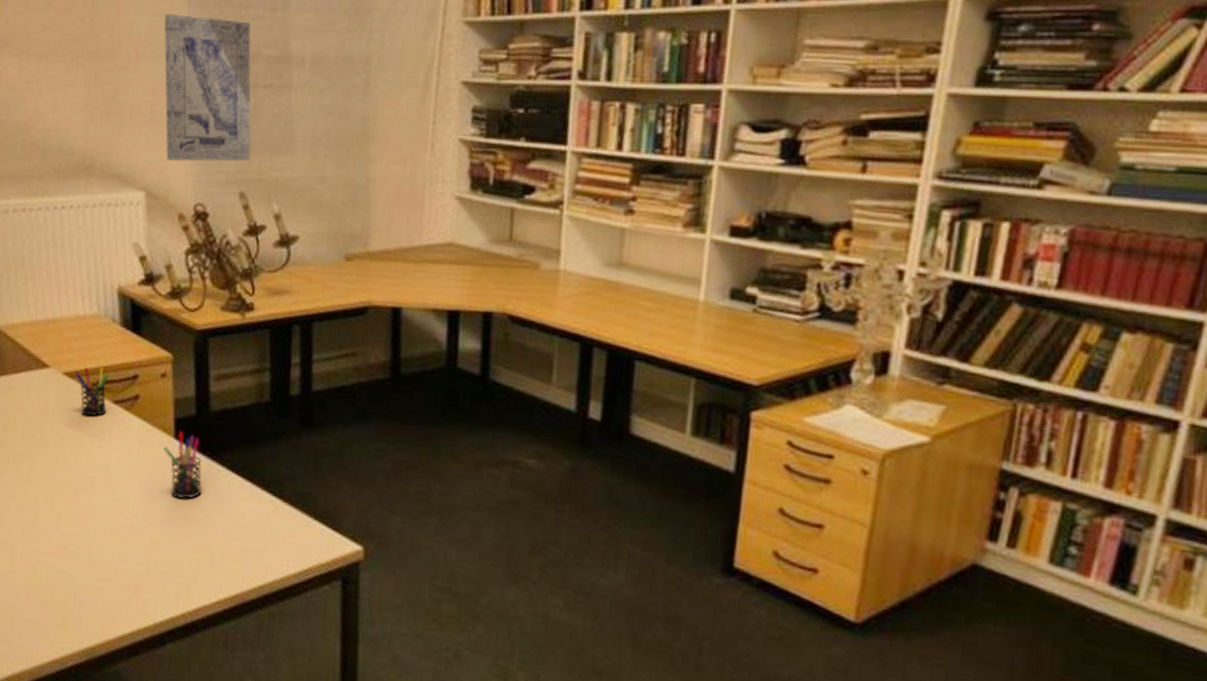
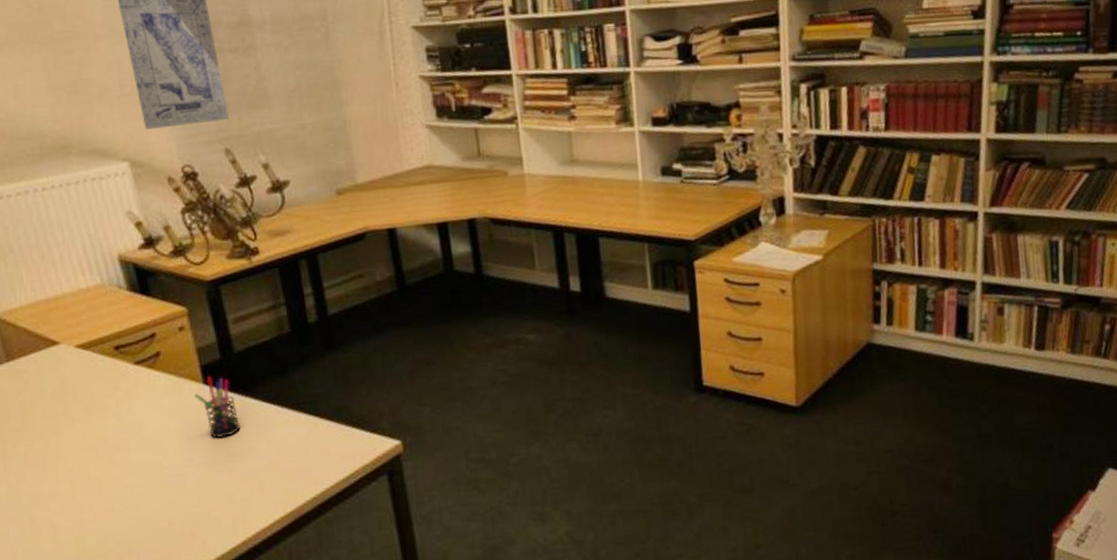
pen holder: present [74,366,110,417] -> none [88,332,129,382]

